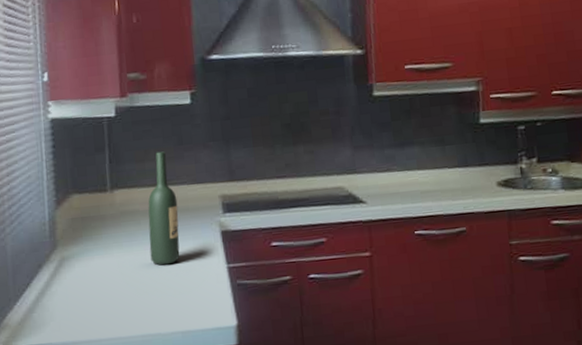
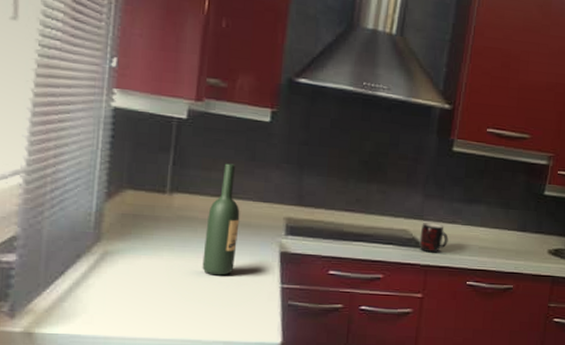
mug: none [356,174,387,207] -> present [419,223,449,253]

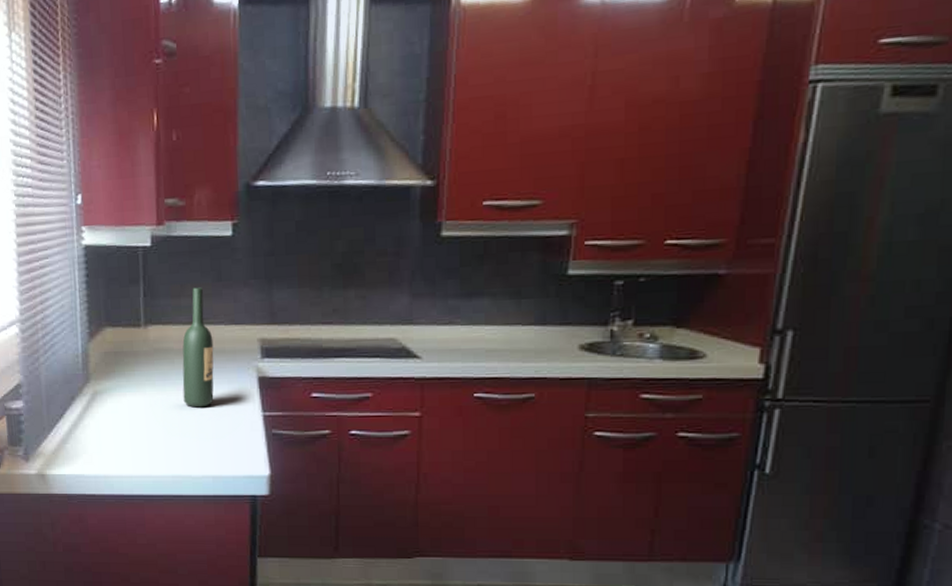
mug: present [419,223,449,253] -> none [411,327,446,363]

